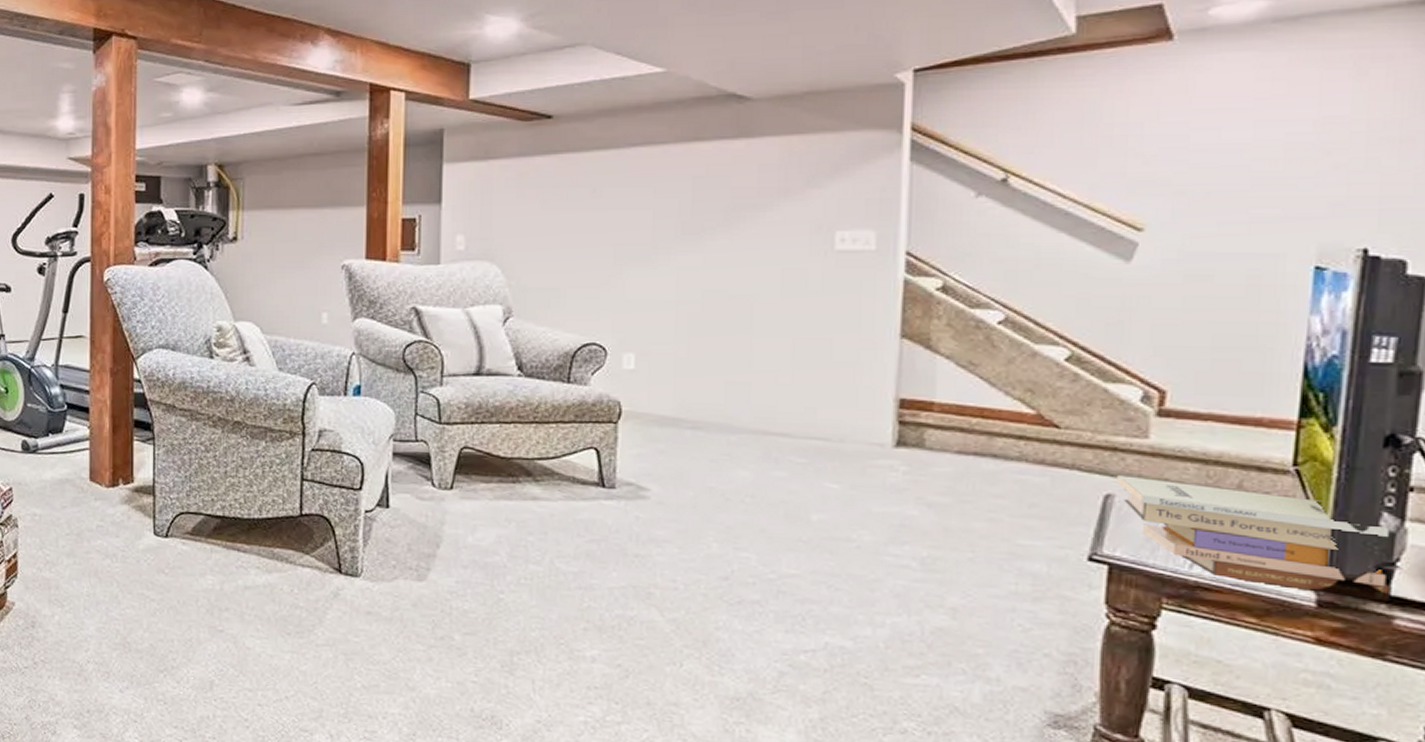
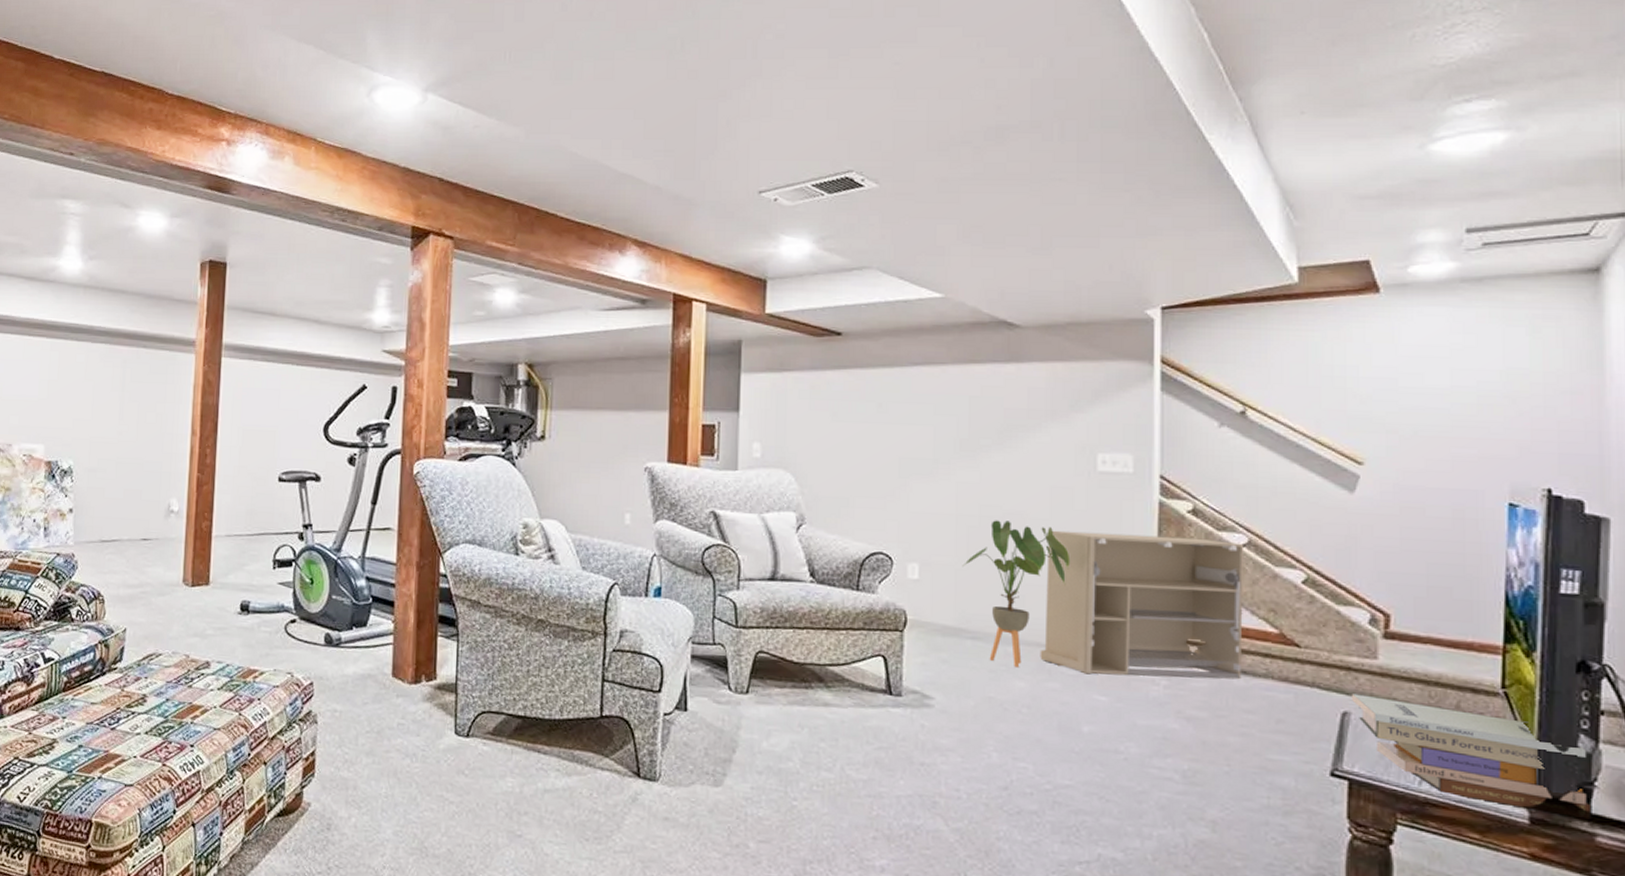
house plant: none [682,305,803,457] -> present [962,520,1071,668]
shoe rack: none [766,314,1000,463] -> present [1040,530,1244,680]

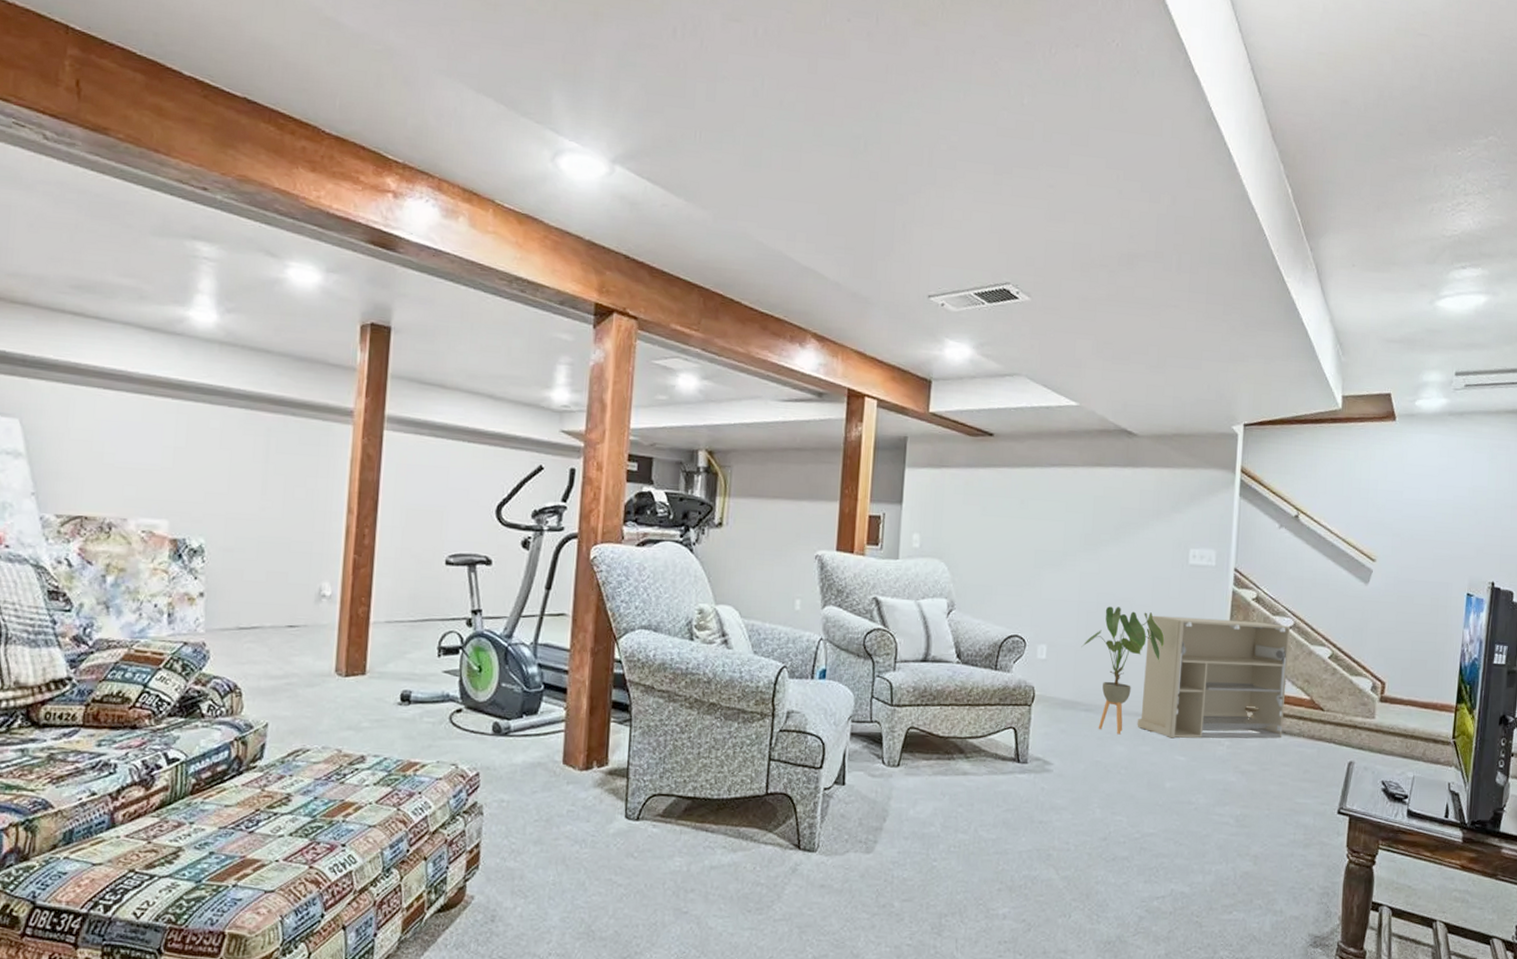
books: present [1352,694,1592,820] -> none [1356,747,1501,836]

